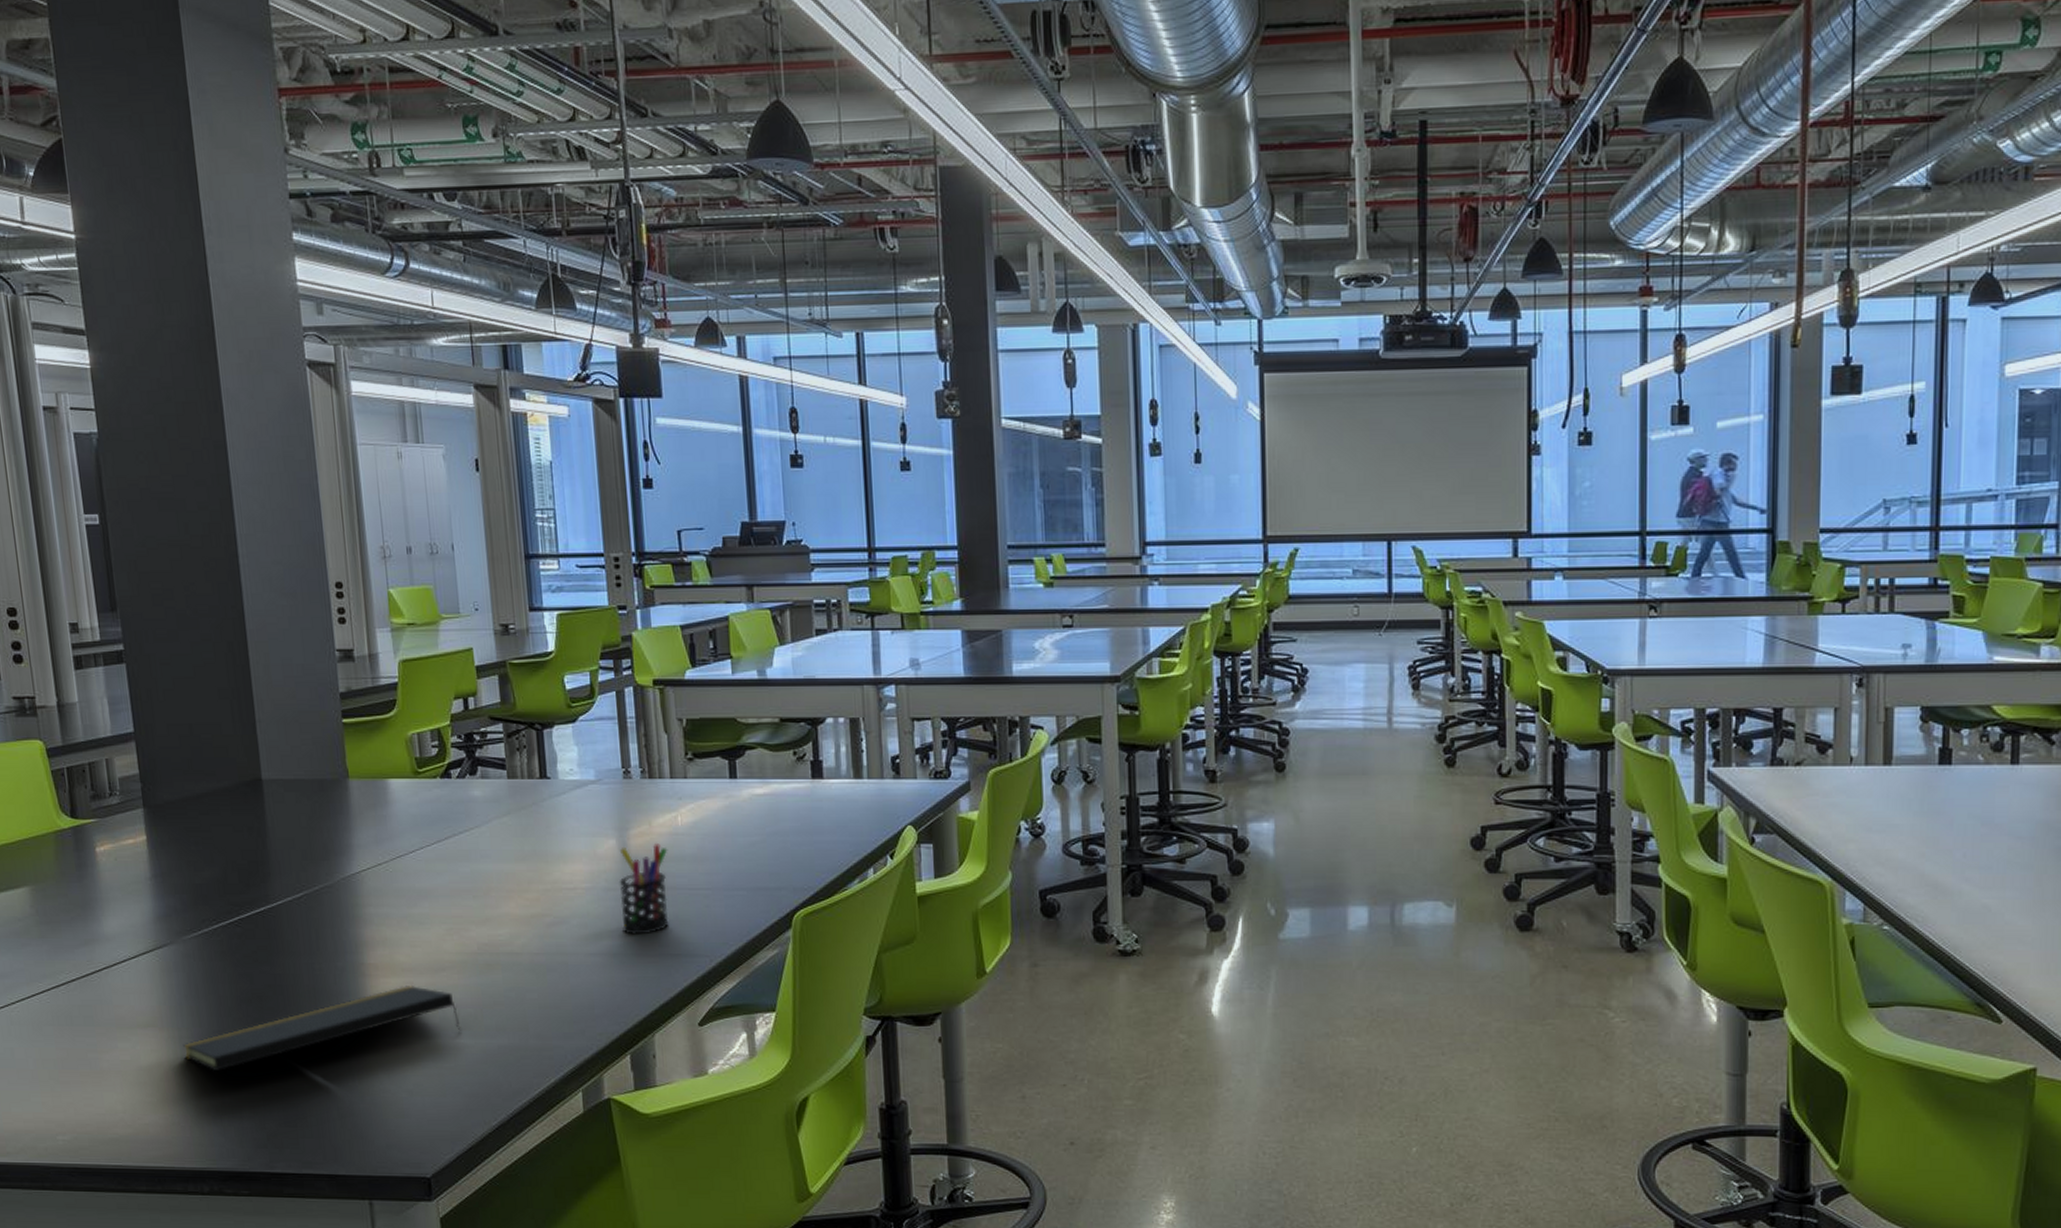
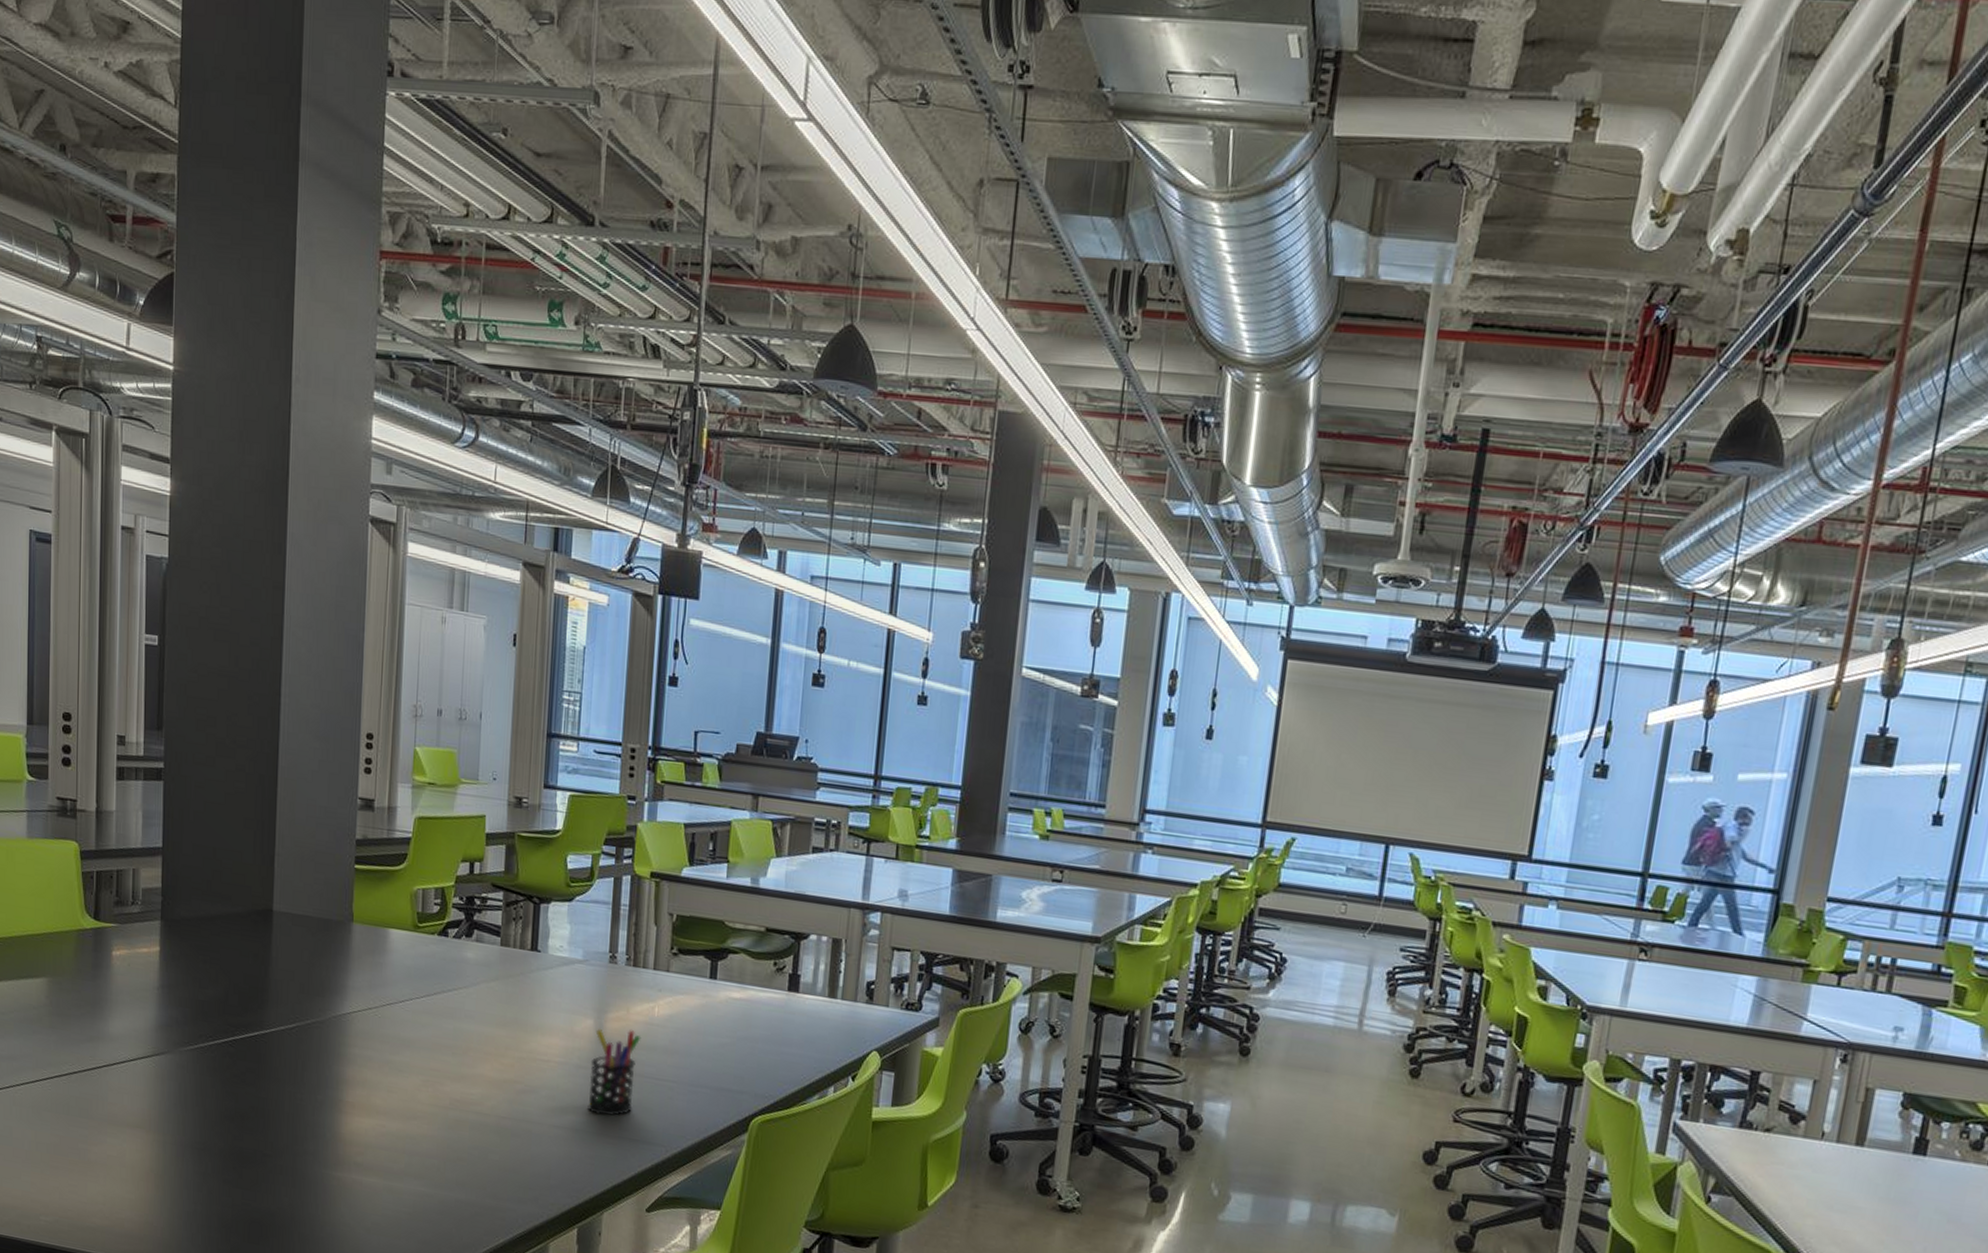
notepad: present [183,984,461,1072] -> none [166,1127,423,1180]

